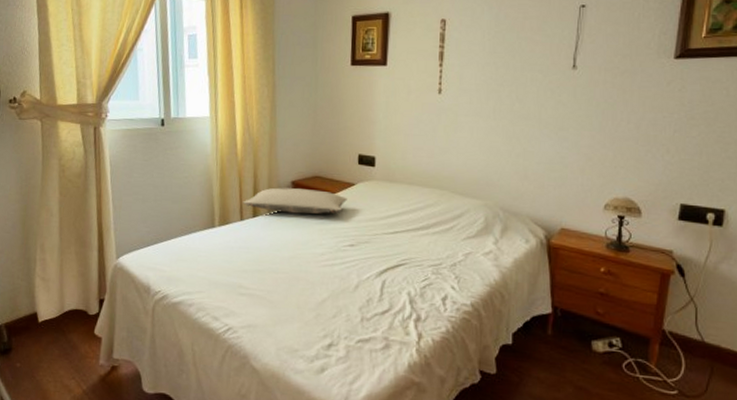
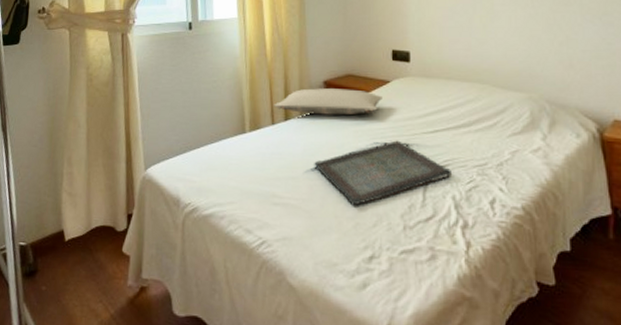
serving tray: none [279,239,409,298] -> present [314,140,453,206]

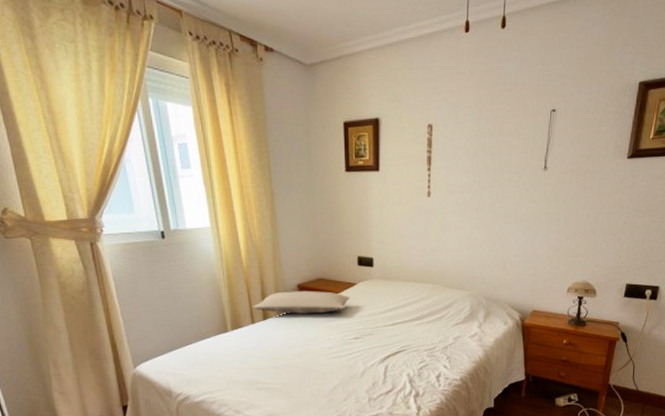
serving tray: present [314,140,453,206] -> none [292,332,408,386]

